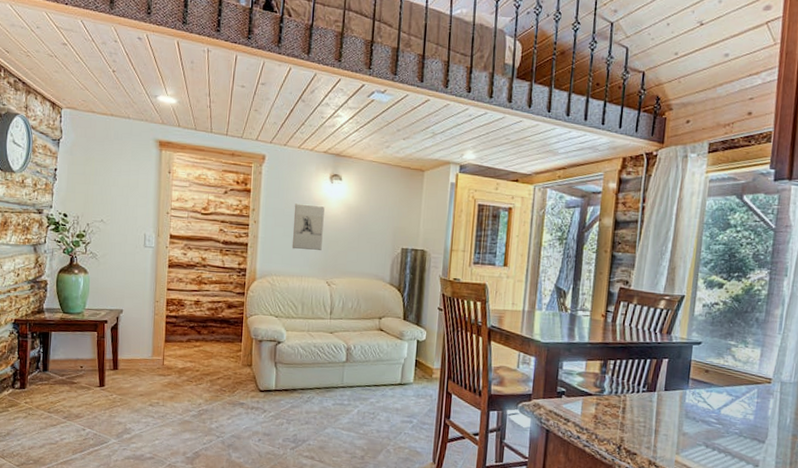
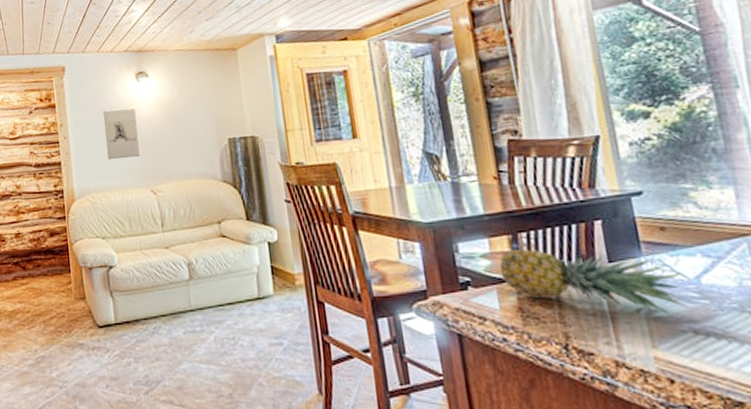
fruit: none [588,372,709,432] -> present [499,249,688,315]

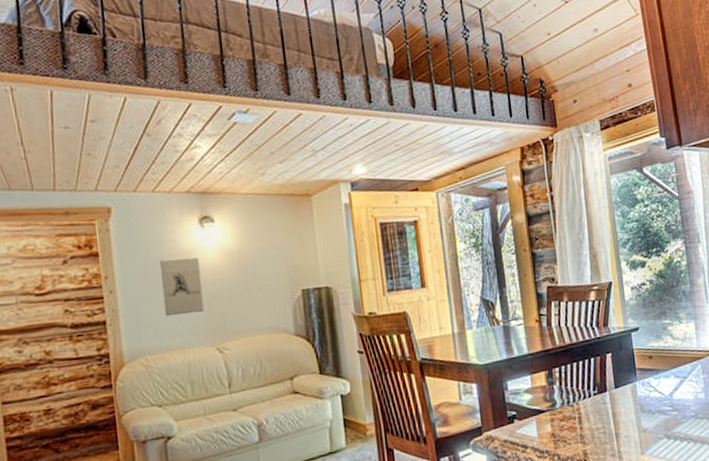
fruit: present [499,249,688,315] -> none [538,382,664,426]

